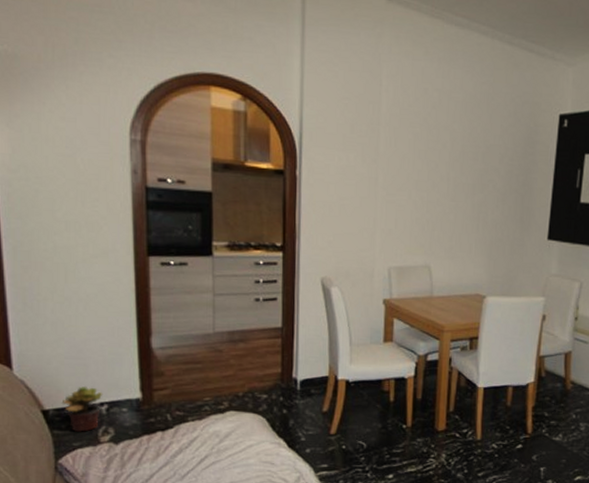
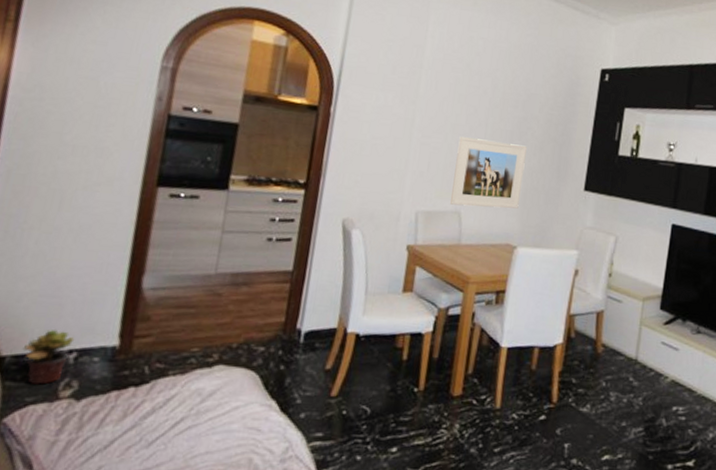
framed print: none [419,193,489,261] -> present [449,137,527,209]

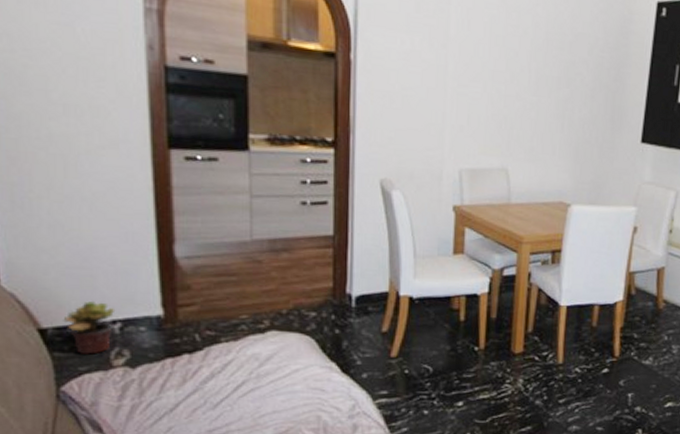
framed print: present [449,137,527,209] -> none [495,85,576,165]

